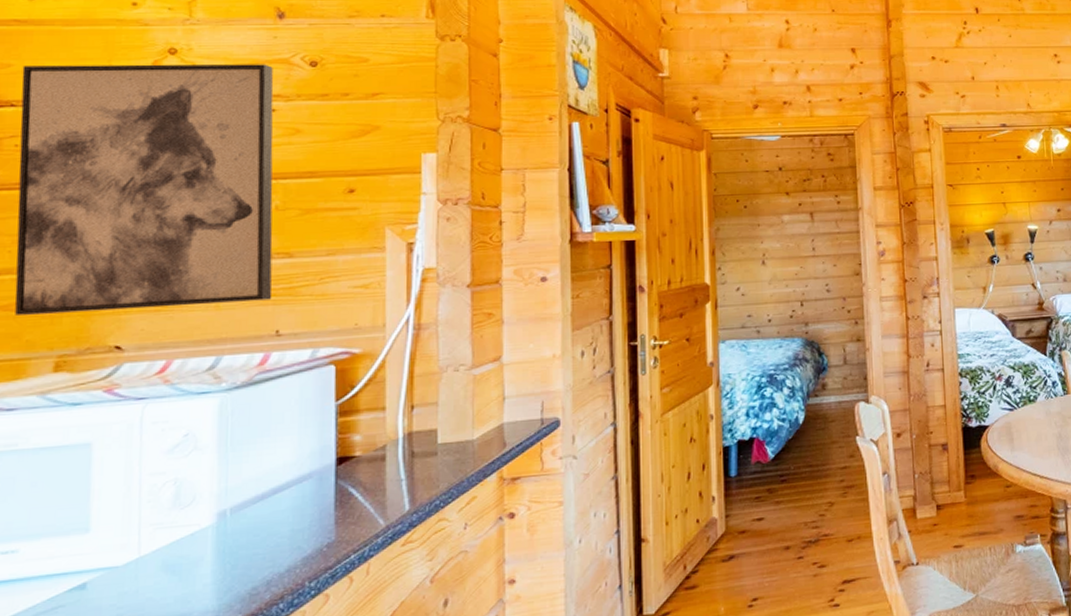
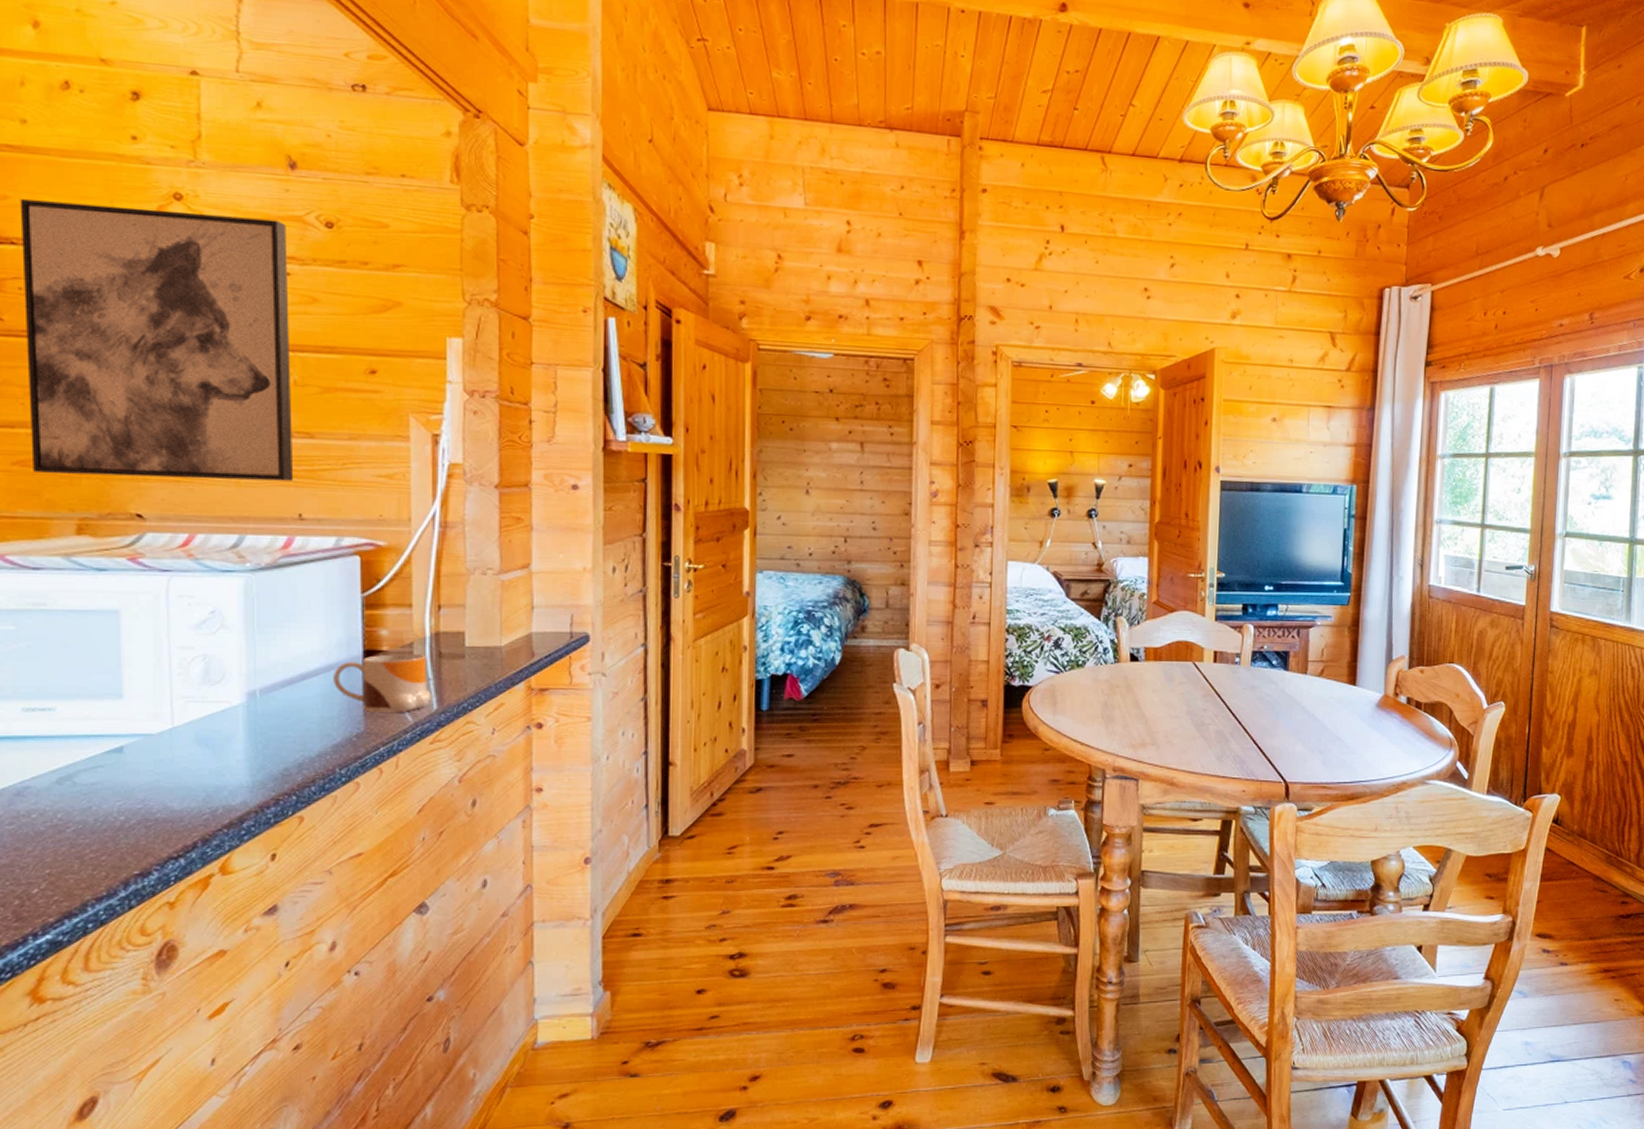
mug: none [305,456,404,521] -> present [333,654,432,714]

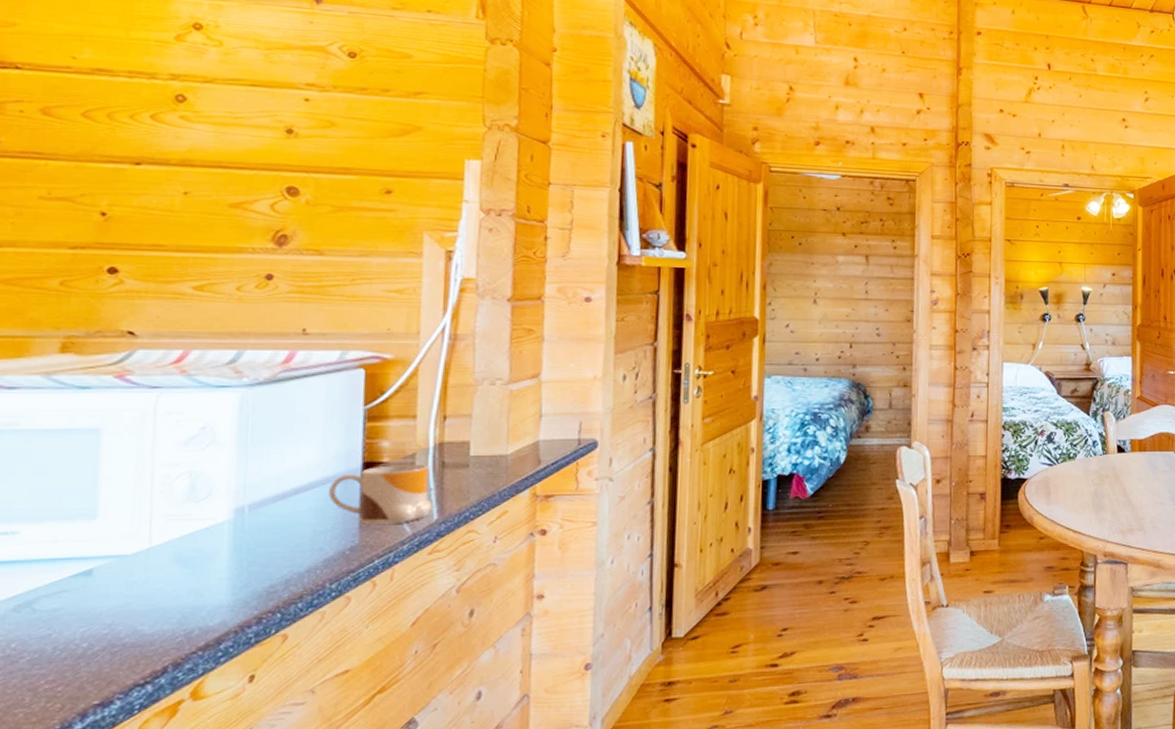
wall art: present [20,199,294,481] -> none [17,26,308,297]

